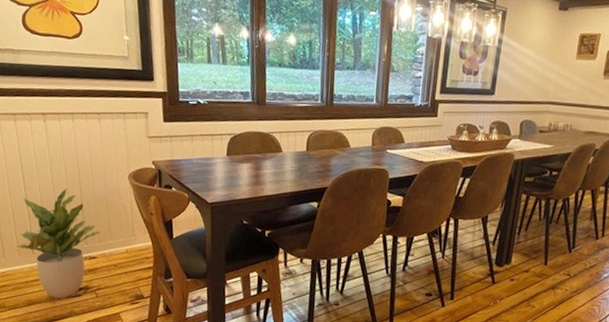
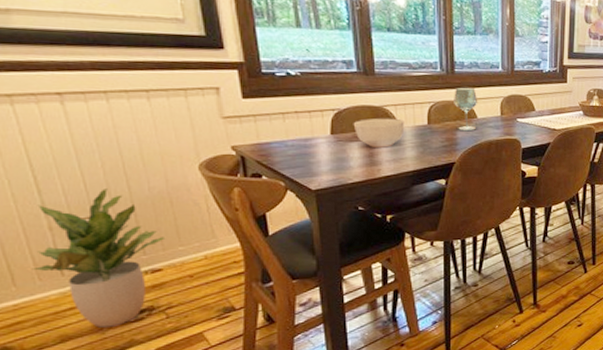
bowl: none [245,143,287,170] -> present [353,118,405,148]
wine glass: none [330,118,352,160] -> present [454,87,478,132]

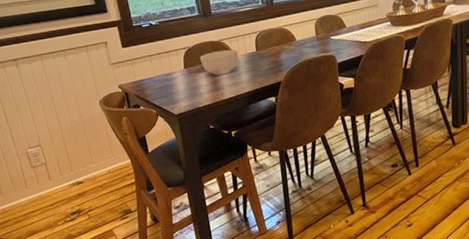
potted plant: present [31,189,164,328] -> none [9,124,83,225]
wine glass: present [454,87,478,132] -> none [275,14,297,54]

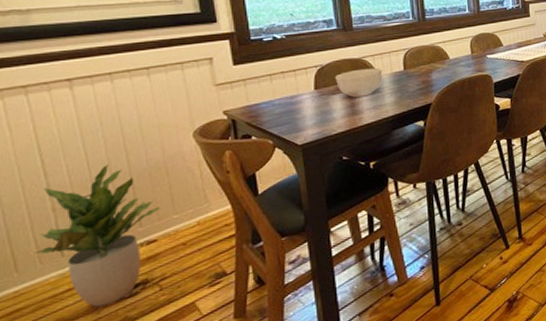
potted plant: none [9,124,83,225] -> present [33,165,160,308]

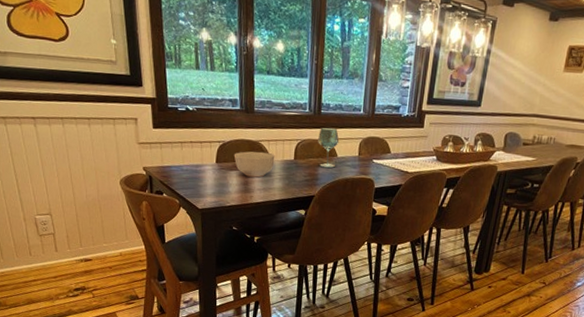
potted plant: present [33,165,160,308] -> none [12,193,94,298]
wine glass: none [426,31,450,73] -> present [318,127,340,169]

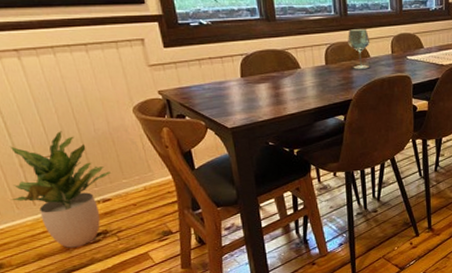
potted plant: none [12,193,94,298] -> present [9,131,111,248]
bowl: present [234,151,275,178] -> none [259,60,305,88]

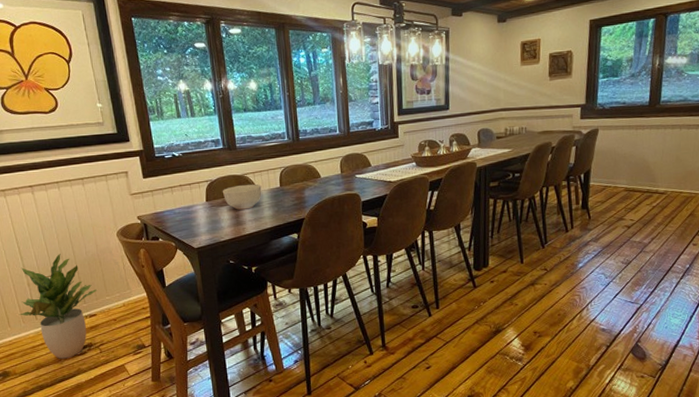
bowl: none [259,60,305,88] -> present [222,183,262,210]
wine glass: present [348,28,371,70] -> none [300,151,321,191]

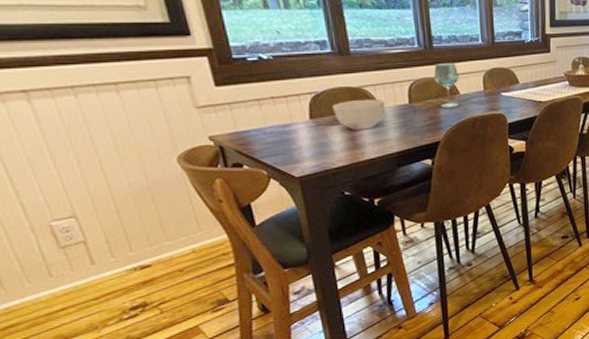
potted plant: present [18,254,97,359] -> none [16,187,150,326]
wine glass: none [300,151,321,191] -> present [434,62,460,109]

